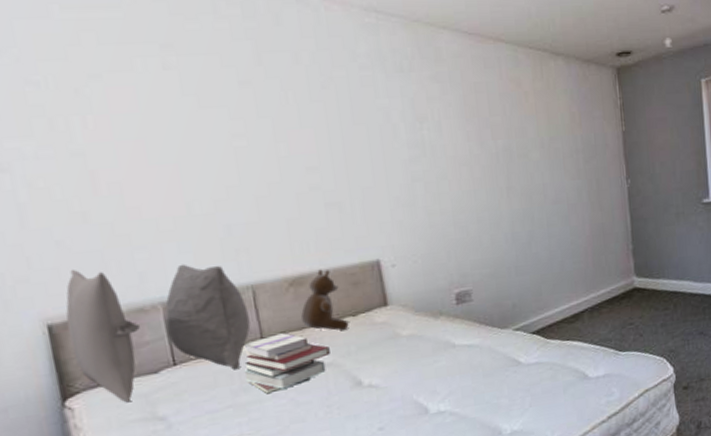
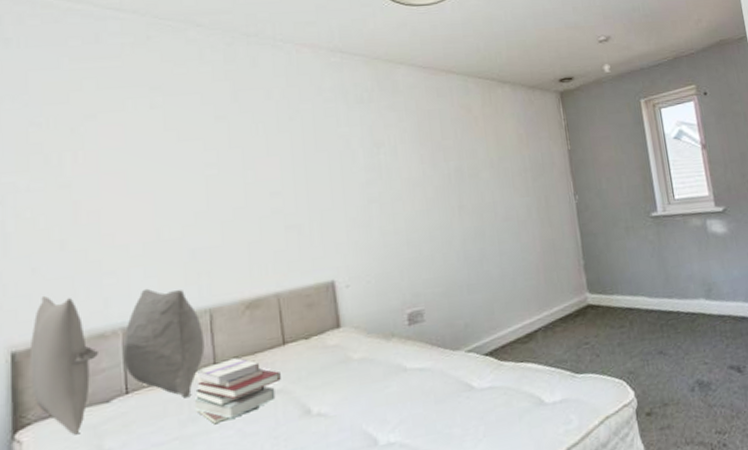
stuffed bear: present [300,269,349,331] -> none [254,291,301,355]

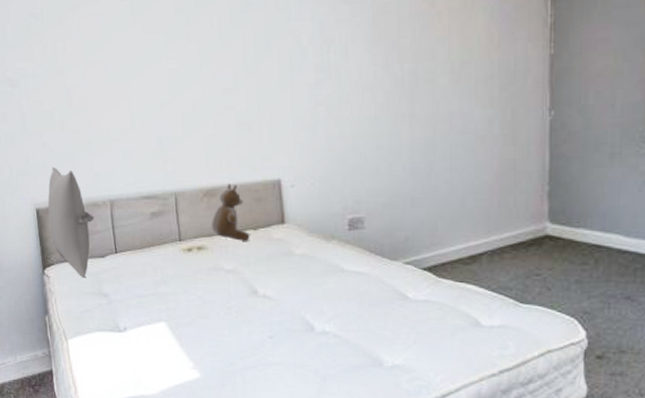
pillow: present [124,288,205,399] -> none [111,169,172,264]
books: present [194,358,281,425] -> none [165,237,233,289]
stuffed bear: none [254,291,301,355] -> present [211,183,250,241]

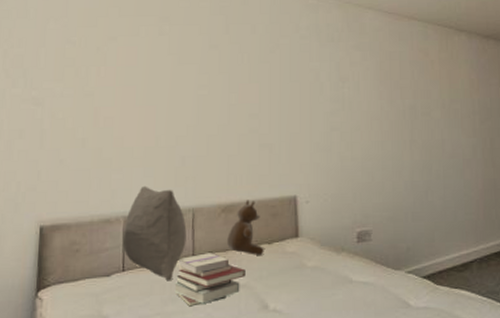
pillow: present [47,166,94,278] -> none [52,182,104,300]
pillow: none [111,169,172,264] -> present [123,186,187,281]
books: none [165,237,233,289] -> present [174,253,246,307]

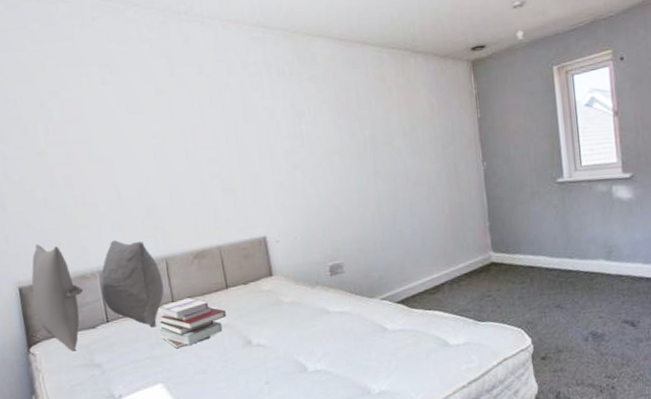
pillow: none [52,182,104,300] -> present [31,243,83,351]
stuffed bear: present [226,200,264,255] -> none [203,244,241,297]

